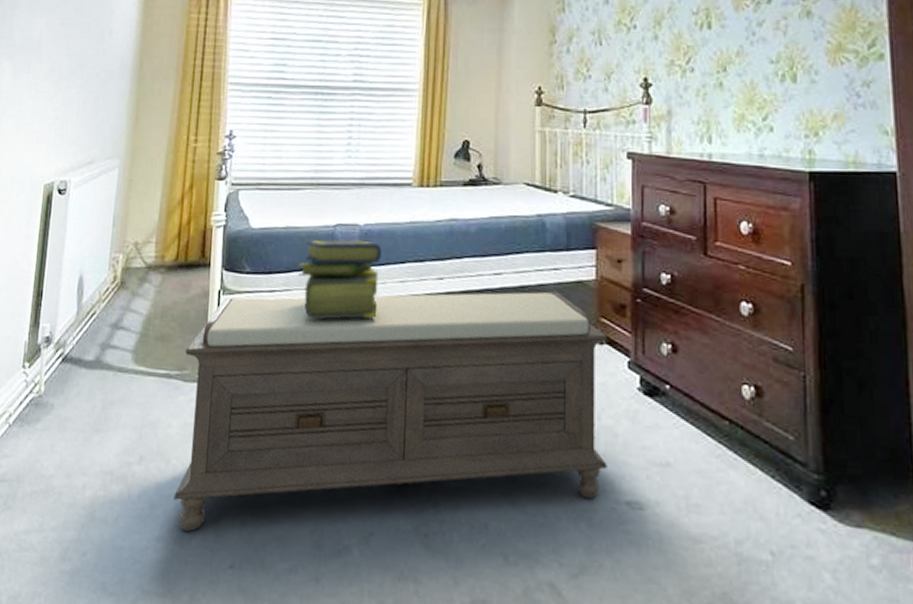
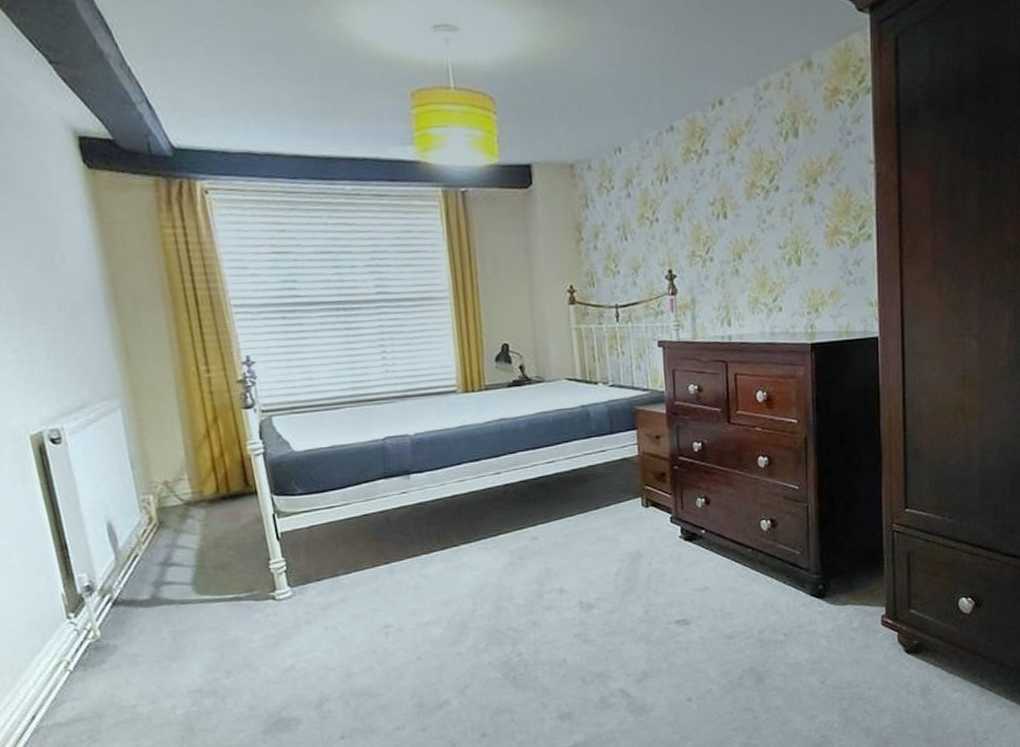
bench: present [174,291,607,532] -> none [250,470,659,721]
stack of books: present [298,240,382,319] -> none [353,449,442,526]

